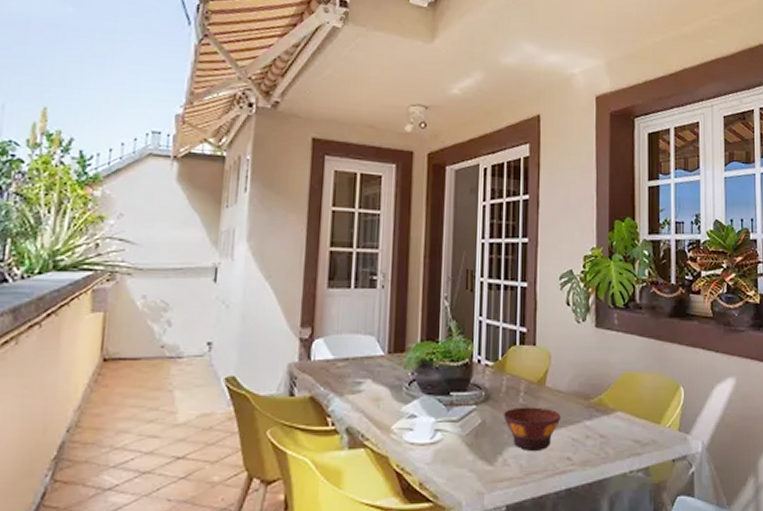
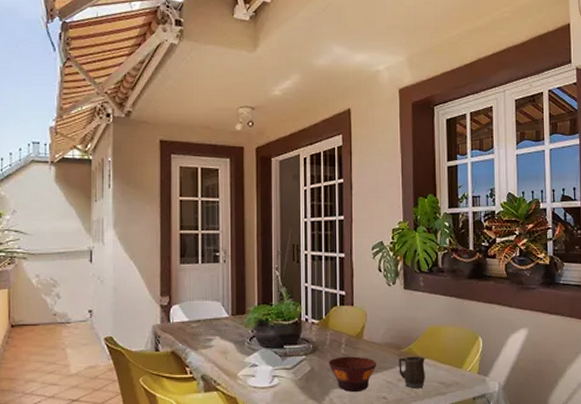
mug: none [587,408,617,448] -> present [399,356,425,389]

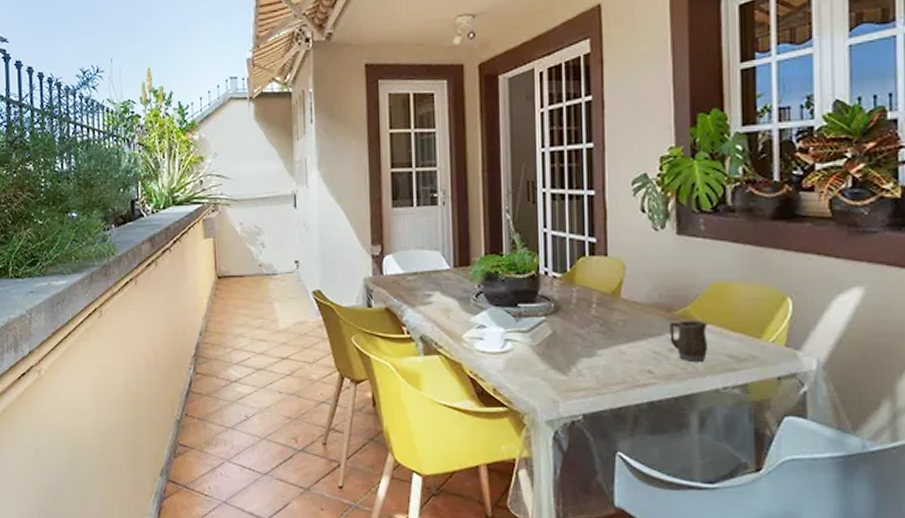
bowl: present [329,356,377,393] -> none [576,319,640,364]

